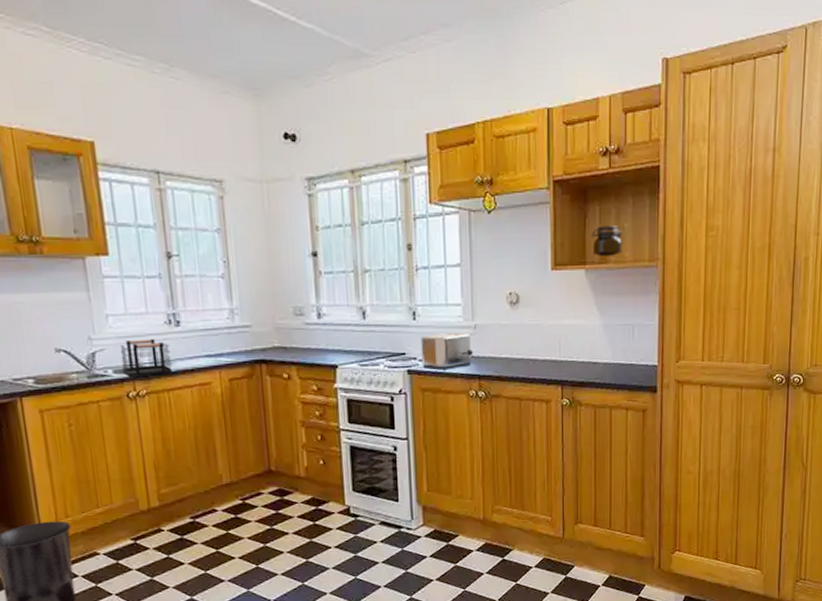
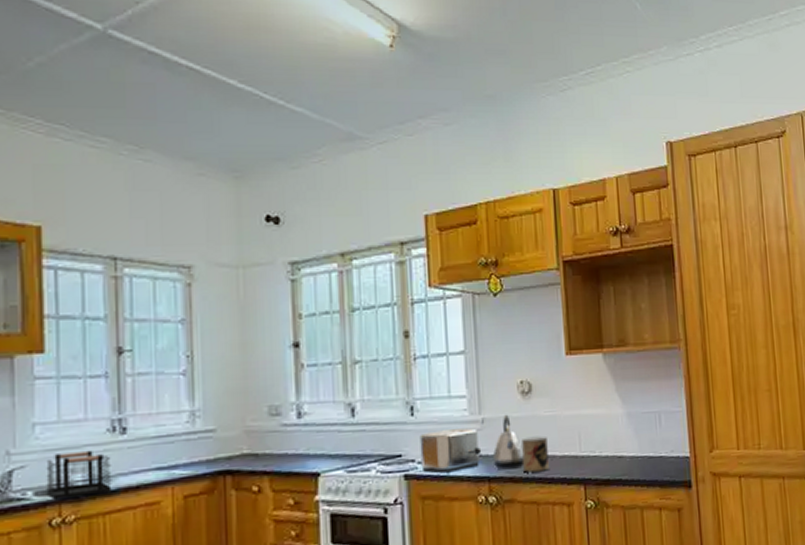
kettle: none [482,321,510,370] -> present [492,414,525,470]
tin can: none [509,341,533,373] -> present [522,436,550,473]
jar: present [591,225,623,256] -> none [606,306,642,339]

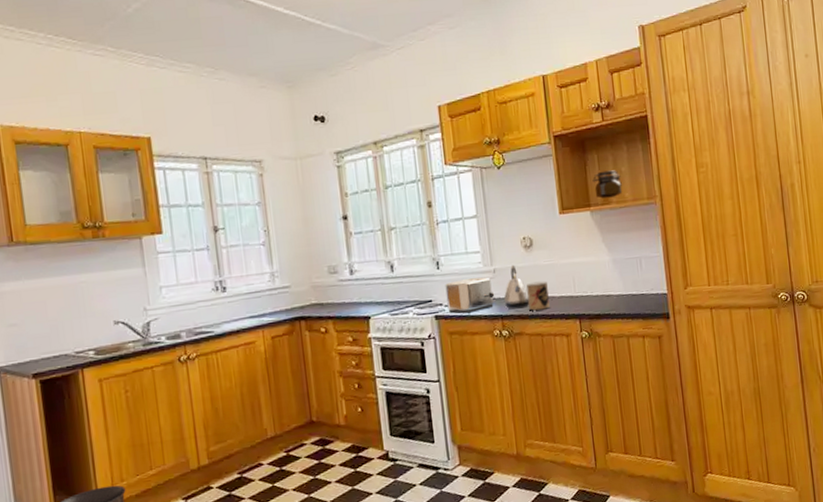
dish rack: present [46,450,112,501] -> none [172,305,220,343]
jar: none [606,306,642,339] -> present [592,170,623,199]

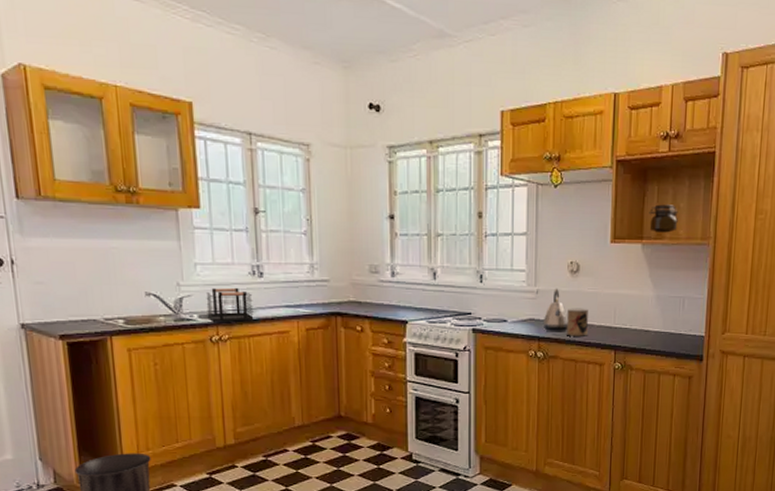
dish rack: none [172,305,220,343] -> present [206,287,254,323]
toaster: present [445,277,495,314] -> none [486,296,535,331]

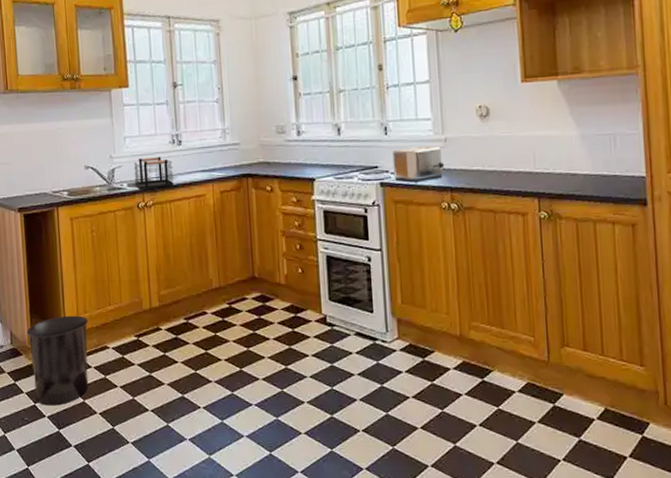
toaster: none [486,296,535,331] -> present [392,146,445,183]
kettle: present [542,288,569,332] -> none [454,134,483,182]
tin can: present [567,308,589,336] -> none [480,153,506,185]
jar: present [649,204,678,233] -> none [562,35,597,67]

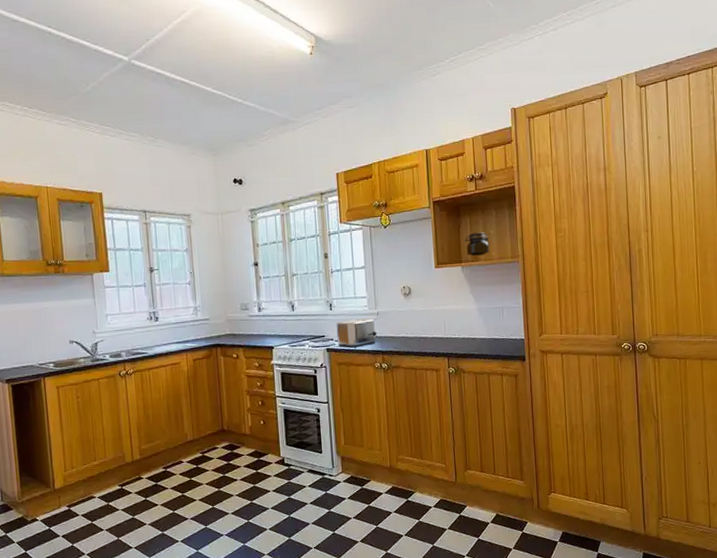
waste bin: present [27,315,89,406] -> none [16,471,77,552]
dish rack: present [134,156,174,191] -> none [115,331,152,361]
jar: none [562,35,597,67] -> present [464,232,490,256]

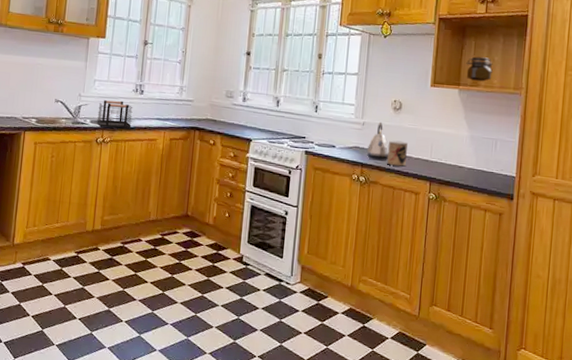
dish rack: none [115,331,152,361] -> present [97,100,133,129]
toaster: present [336,318,377,349] -> none [317,125,360,156]
kettle: none [384,309,406,346] -> present [366,122,390,161]
tin can: none [404,324,424,349] -> present [387,140,408,167]

